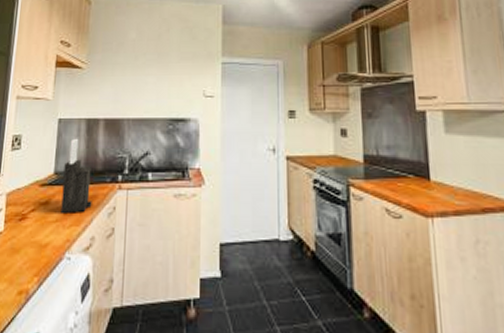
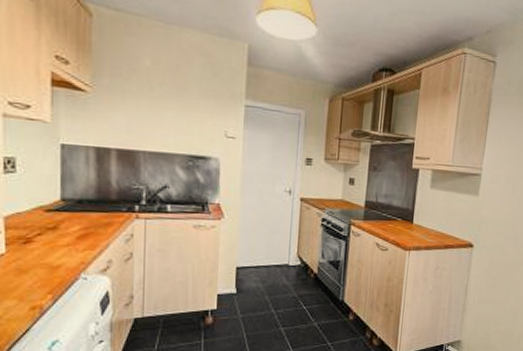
knife block: present [61,138,92,213] -> none [72,166,107,239]

